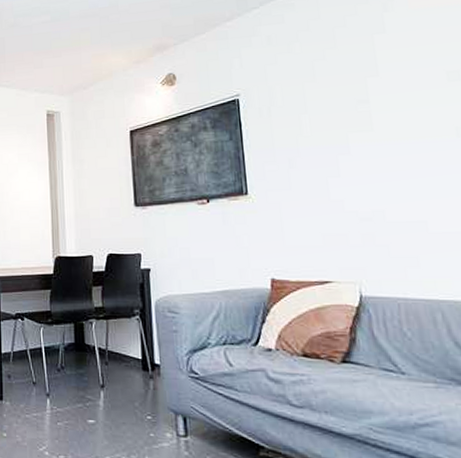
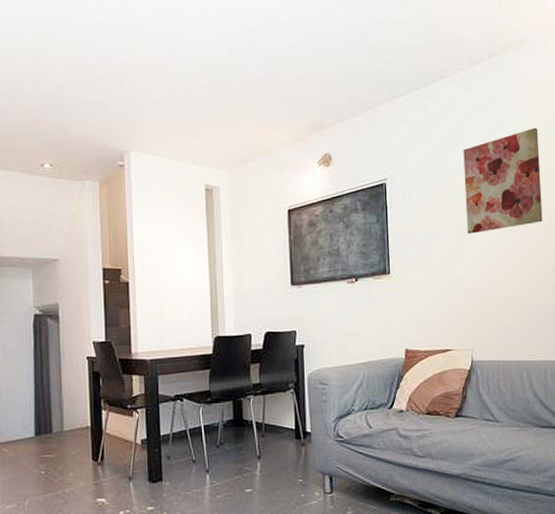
wall art: none [332,26,449,150] -> present [463,127,543,234]

